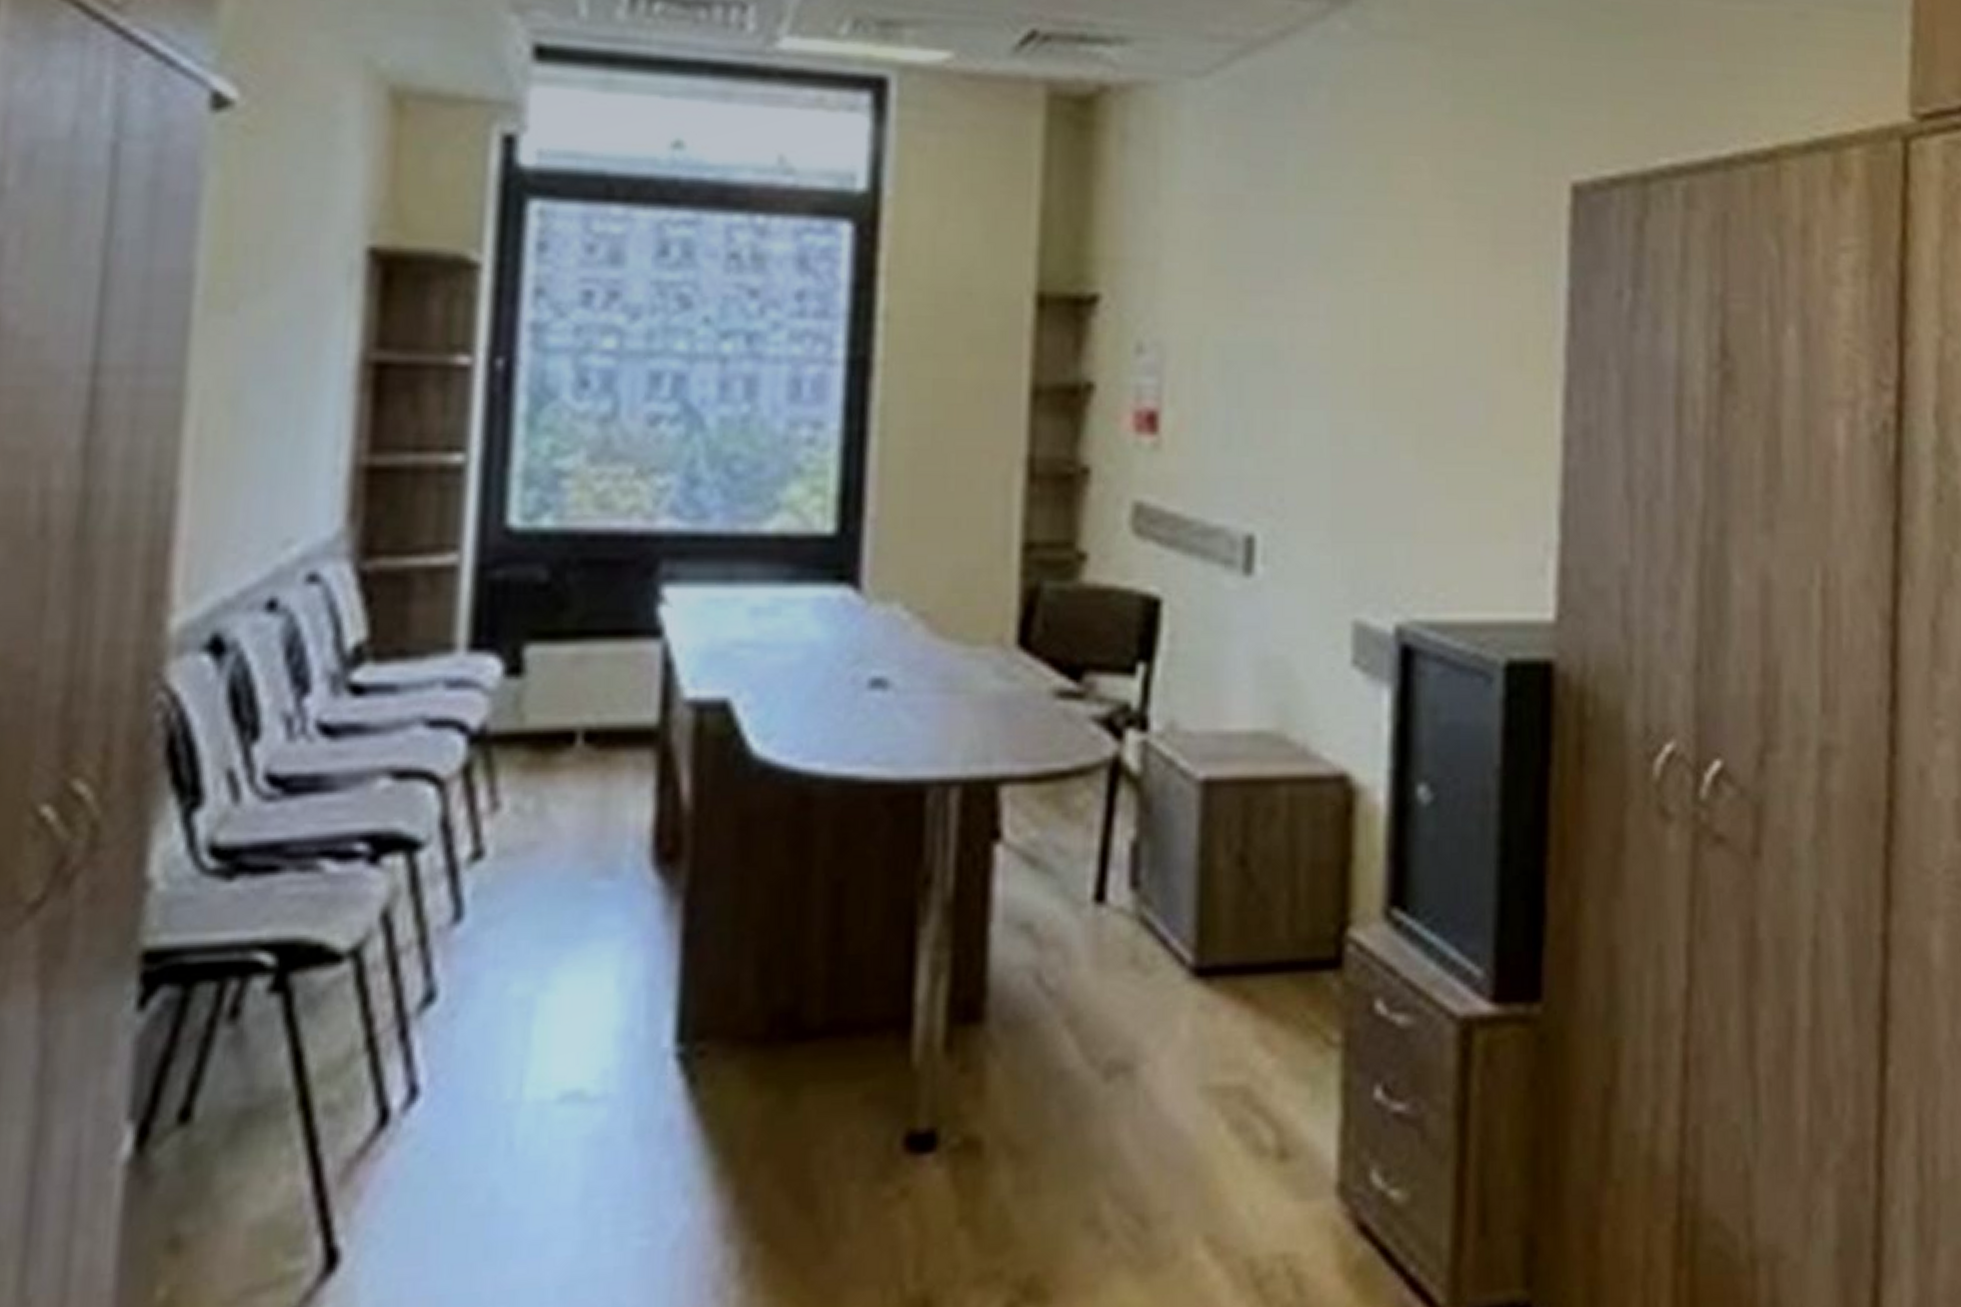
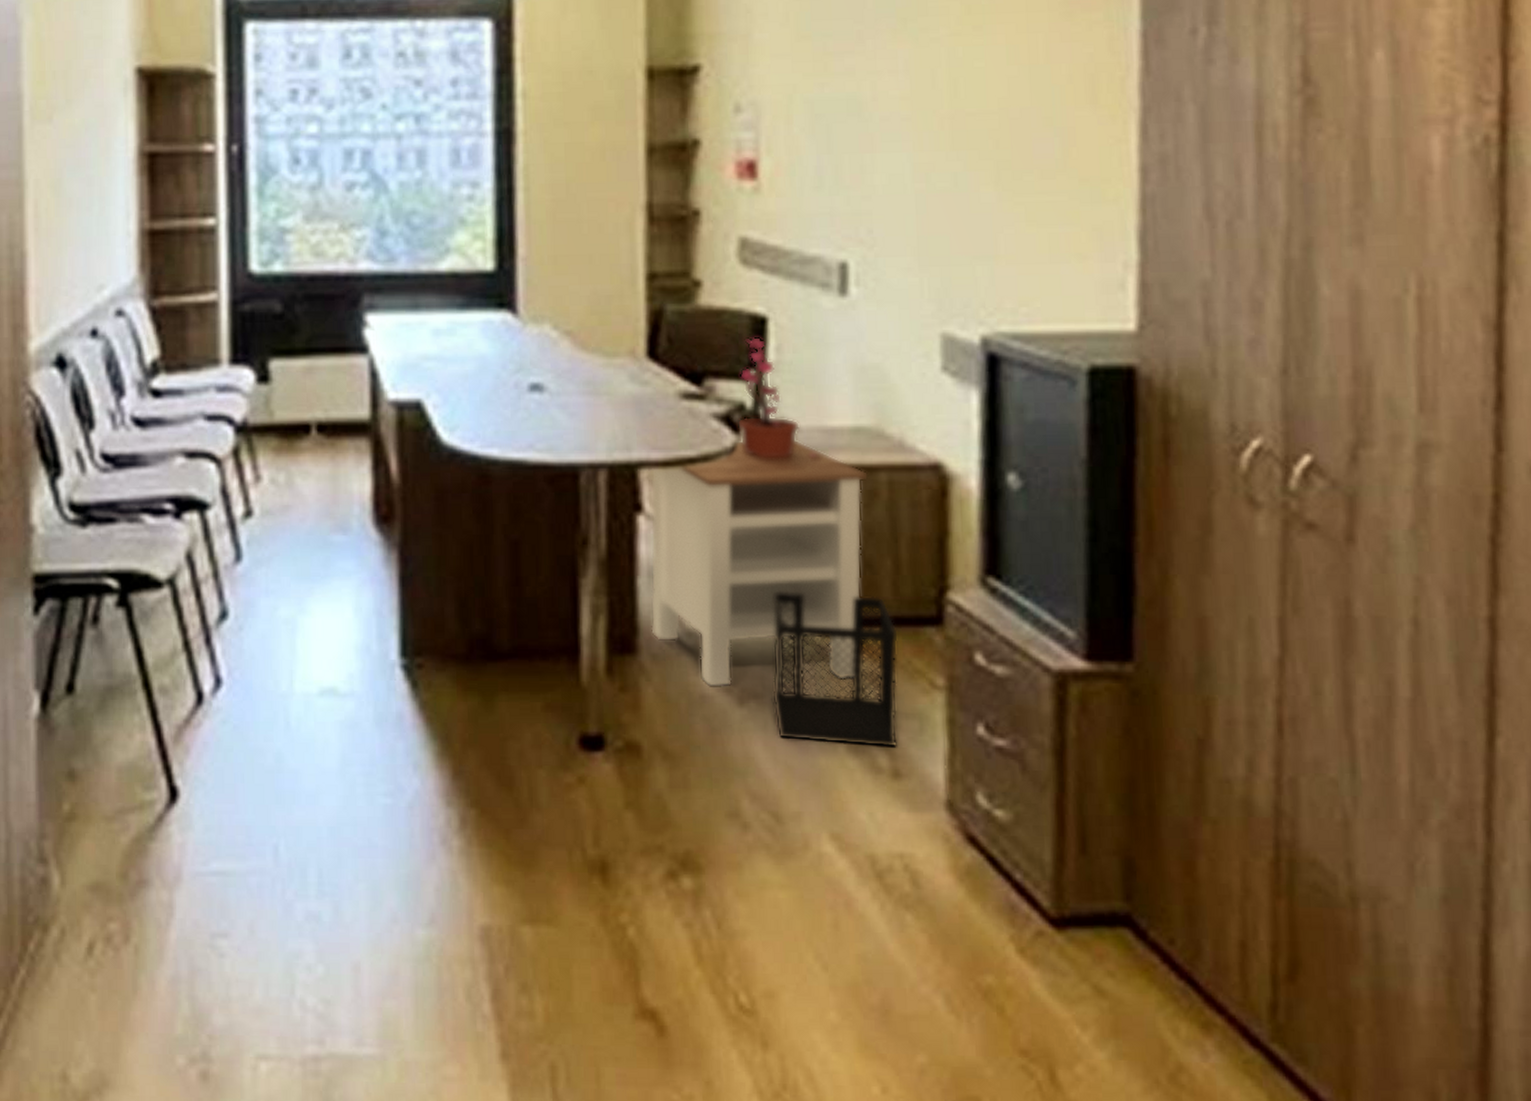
side table: none [1003,747,1266,1062] -> present [650,439,868,688]
potted plant: none [1119,621,1214,770] -> present [736,336,821,459]
wastebasket: none [1143,935,1293,1124] -> present [771,593,899,749]

